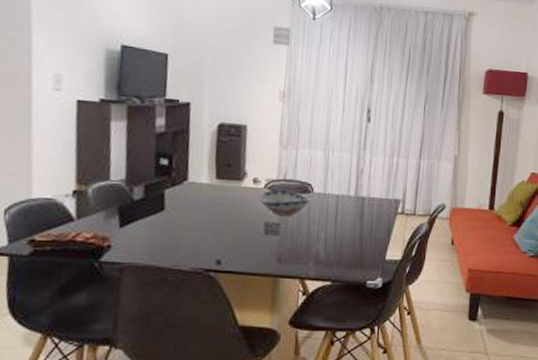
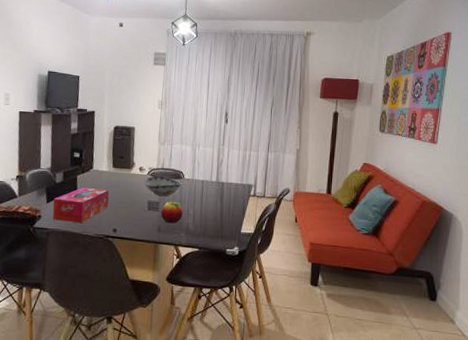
tissue box: none [128,205,211,253] -> present [52,187,109,223]
fruit: none [281,222,312,251] -> present [160,201,183,224]

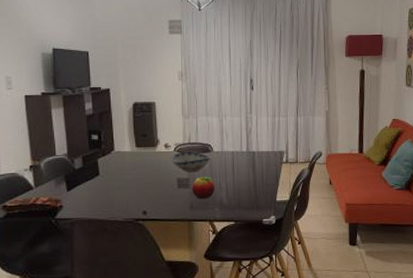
tissue box: present [52,187,109,223] -> none [74,170,135,209]

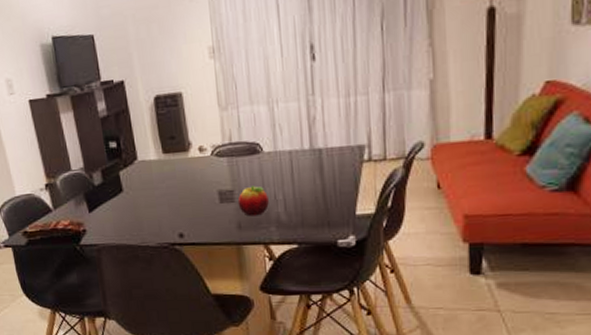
decorative bowl: present [171,151,212,173] -> none [208,153,262,183]

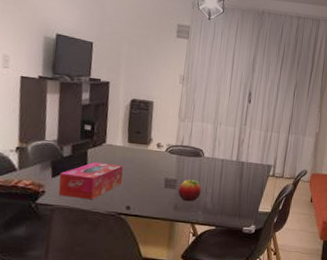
tissue box: none [96,184,167,233] -> present [58,161,123,199]

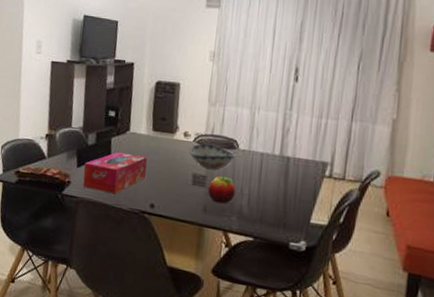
decorative bowl: none [161,152,202,175] -> present [189,143,236,171]

